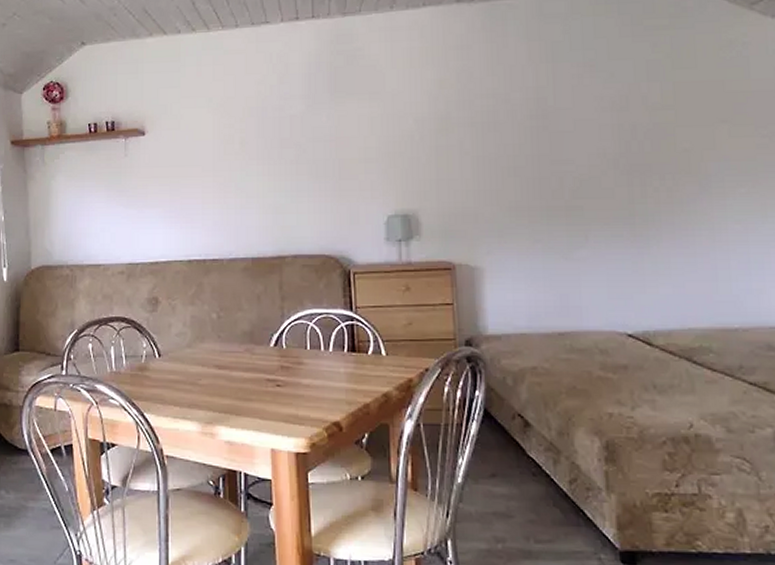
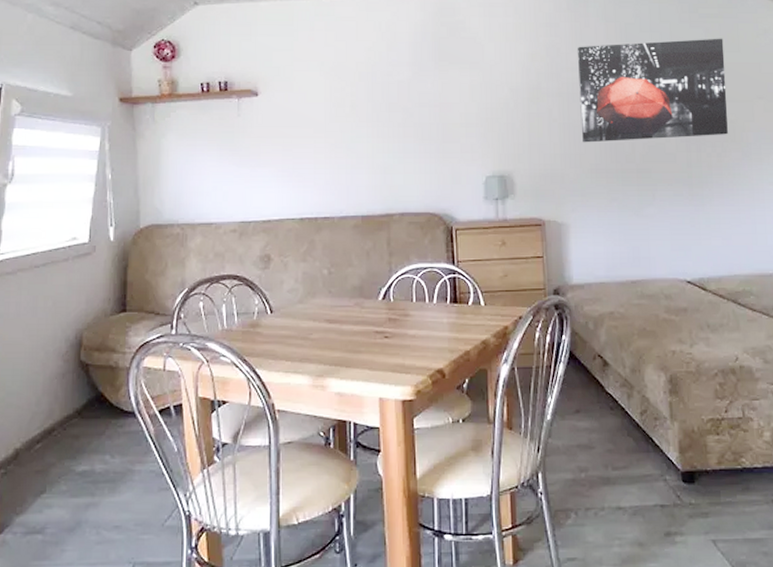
wall art: none [493,53,681,178] -> present [577,38,728,143]

